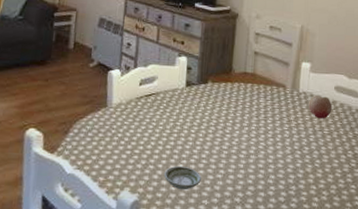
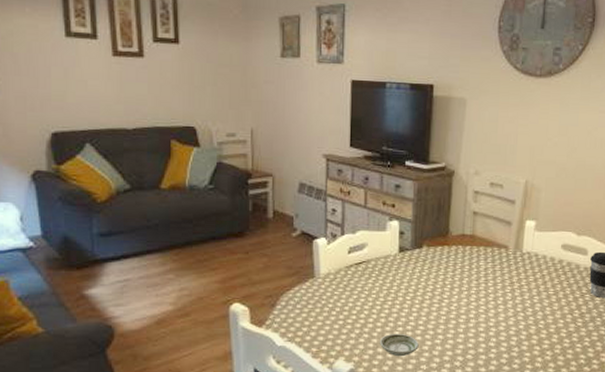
fruit: present [309,95,332,119] -> none [533,255,559,279]

